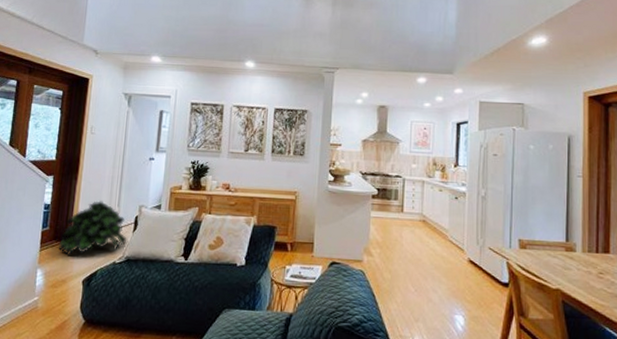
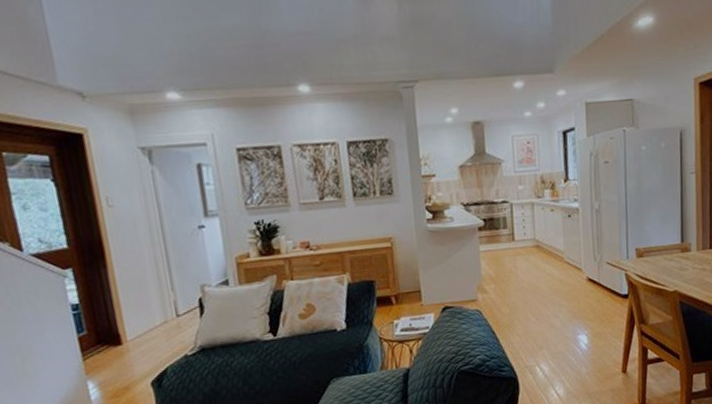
potted plant: present [58,201,127,256] -> none [105,288,195,360]

